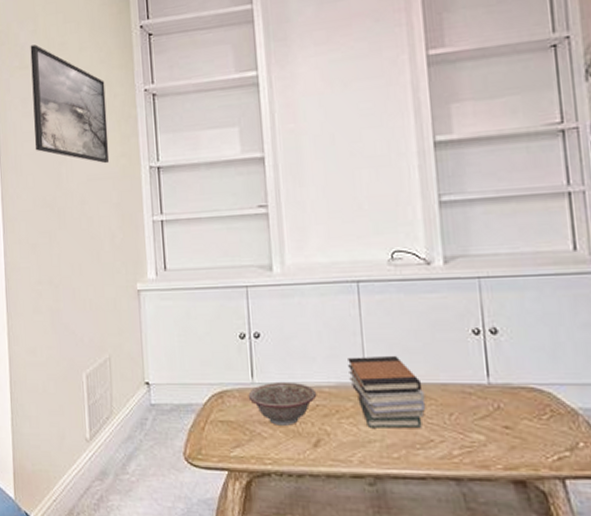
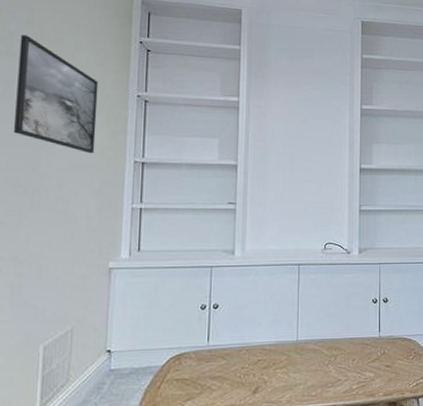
decorative bowl: present [248,381,317,426] -> none [203,342,260,379]
book stack: present [348,355,426,429] -> none [286,319,338,375]

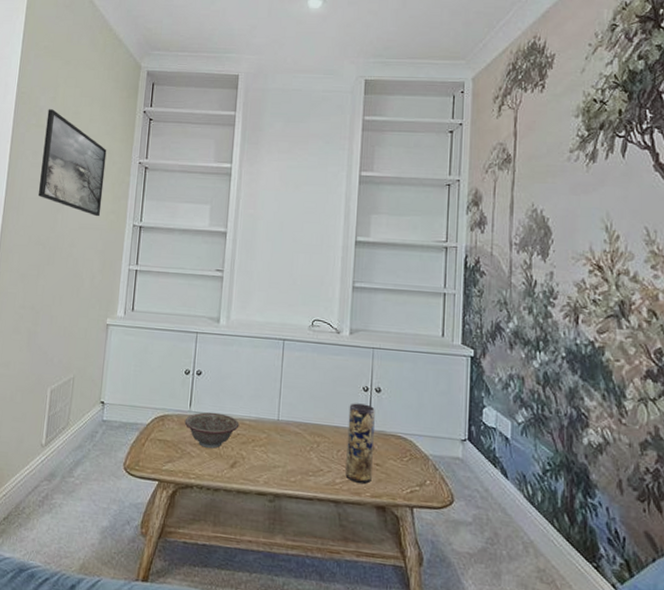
decorative bowl: none [203,342,260,379] -> present [184,412,240,449]
vase: none [361,314,384,386] -> present [345,403,375,484]

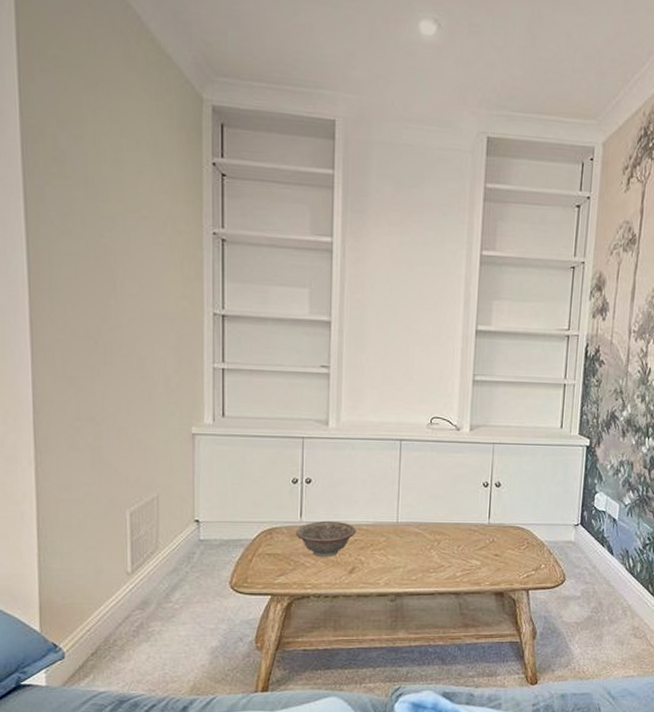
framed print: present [37,109,107,217] -> none [73,153,169,303]
vase: present [345,403,375,484] -> none [466,499,495,574]

